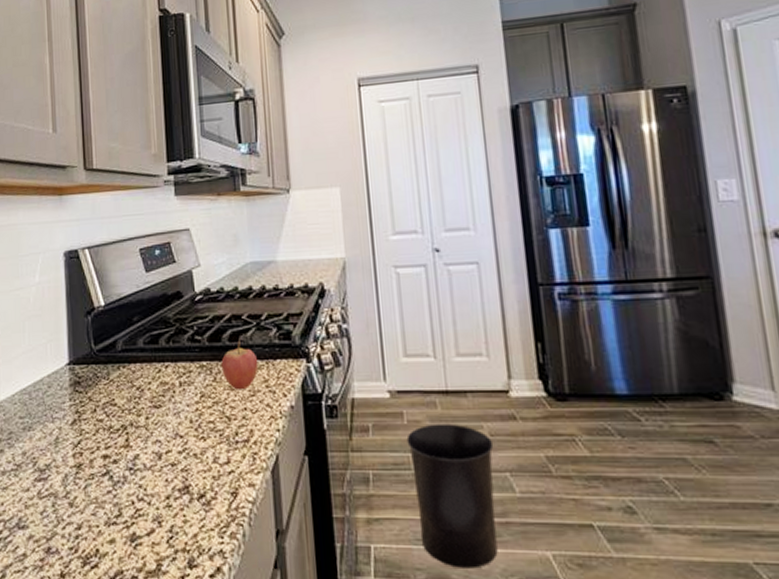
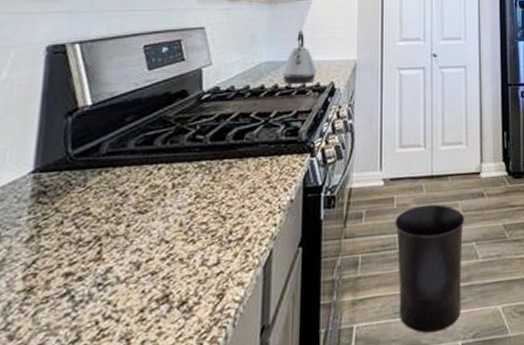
fruit: present [221,340,259,390] -> none [222,138,262,188]
kettle: none [268,227,304,286] -> present [282,30,317,85]

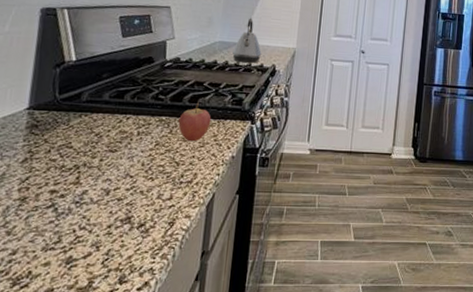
fruit: none [222,138,262,188] -> present [178,102,211,142]
waste bin: present [395,204,465,333] -> none [313,174,375,274]

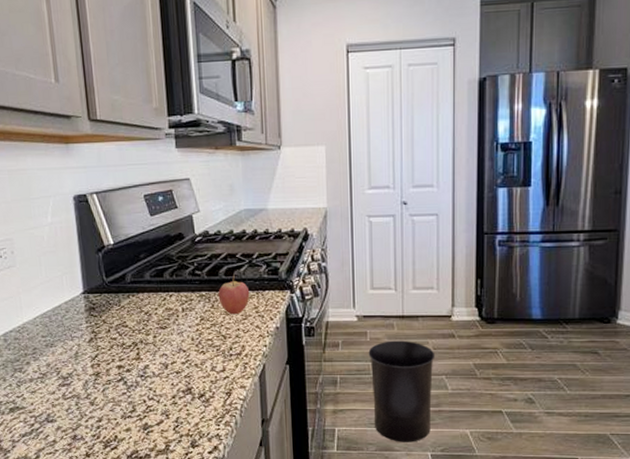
kettle: present [232,18,262,64] -> none [260,179,290,230]
waste bin: none [313,174,375,274] -> present [368,340,435,442]

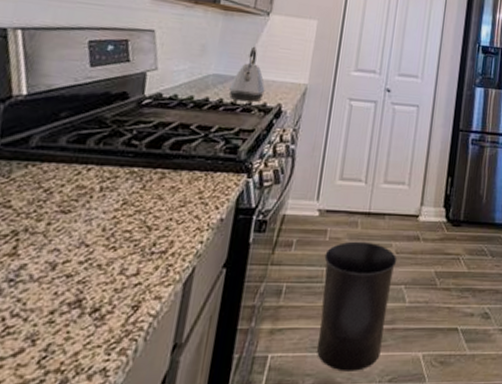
fruit: present [218,275,250,315] -> none [153,150,197,200]
kettle: none [260,179,290,230] -> present [228,46,265,103]

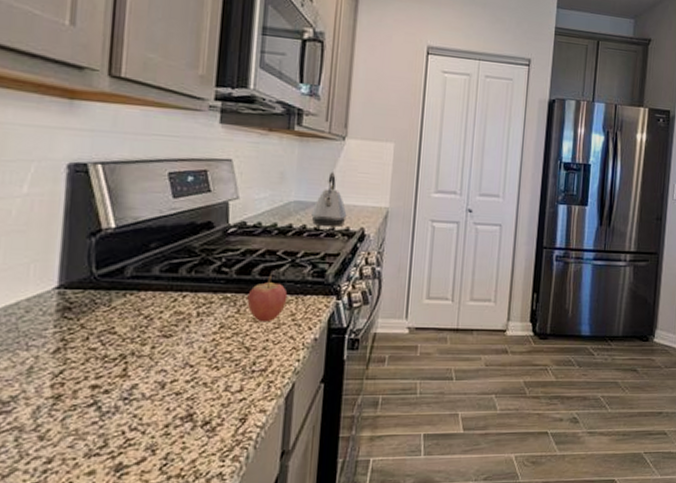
fruit: none [153,150,197,200] -> present [247,275,288,323]
waste bin: present [317,241,397,372] -> none [415,356,487,472]

